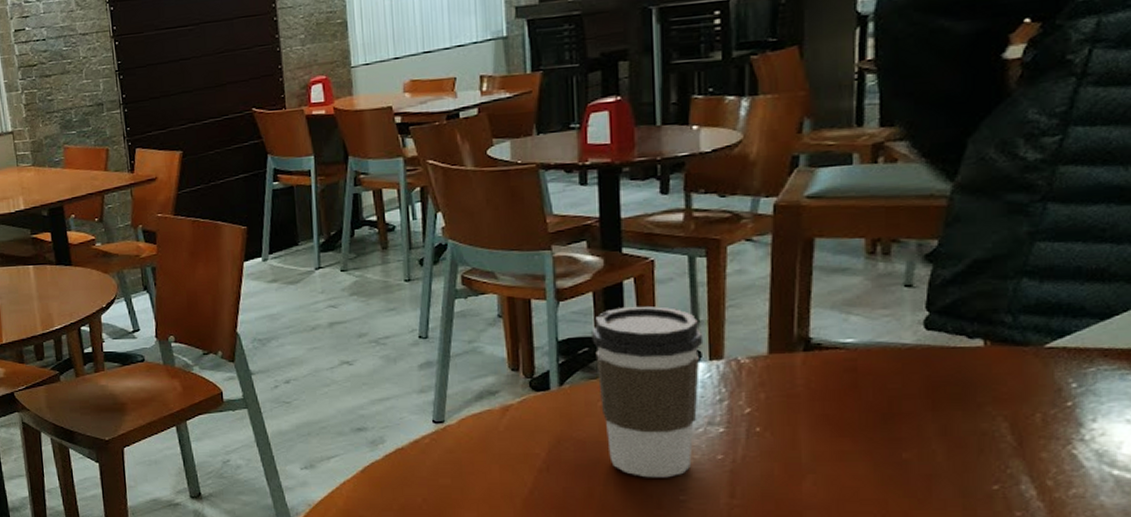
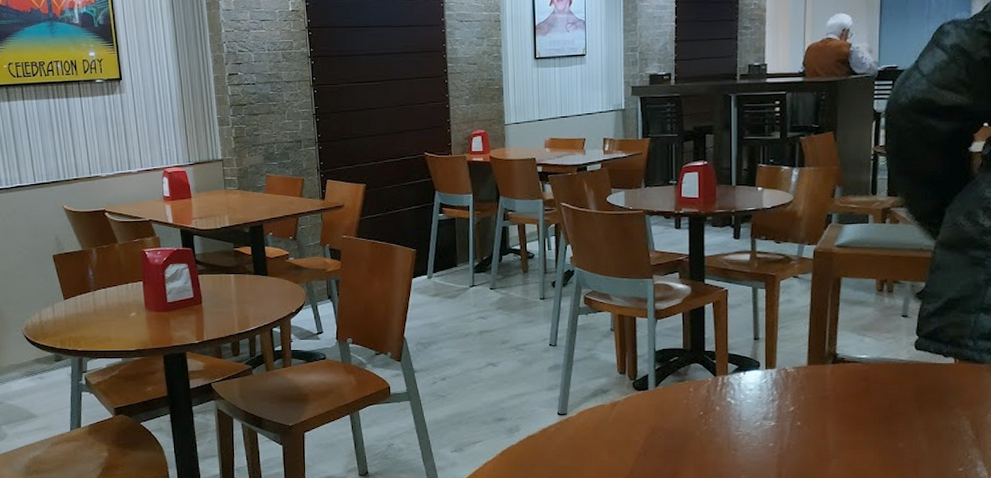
coffee cup: present [591,305,704,478] -> none [680,325,762,461]

